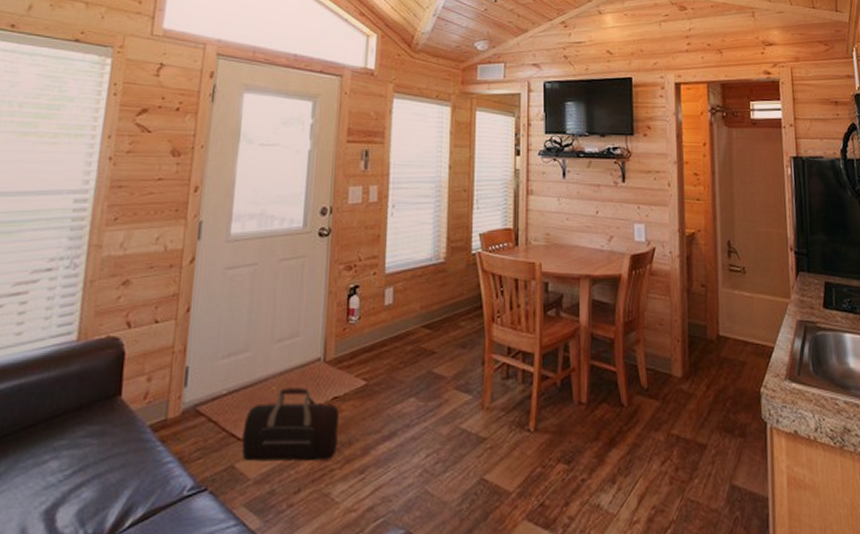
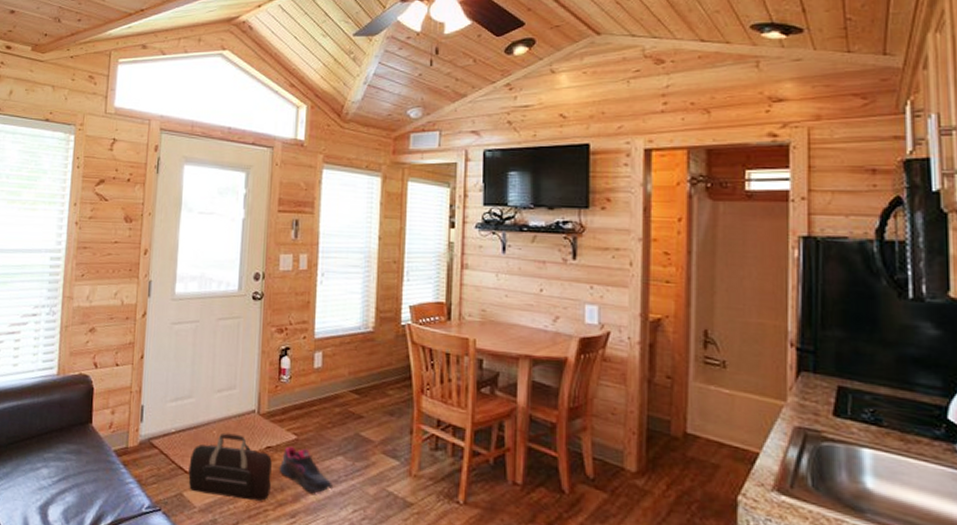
athletic shoe: none [346,393,406,442] -> present [279,446,334,493]

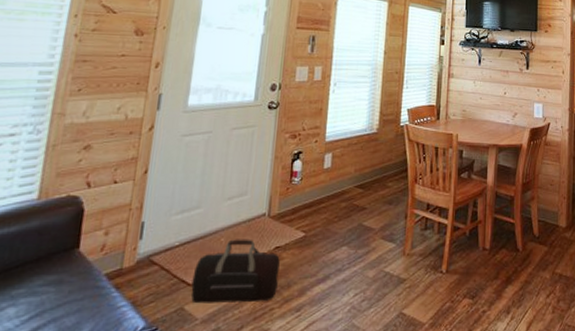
athletic shoe: present [279,446,334,493] -> none [286,243,338,284]

